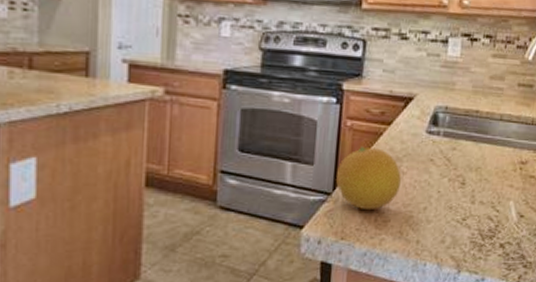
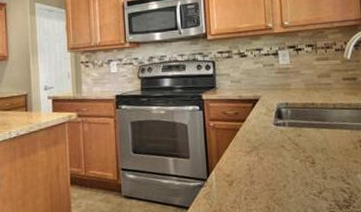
fruit: present [336,146,402,211] -> none [208,140,261,191]

